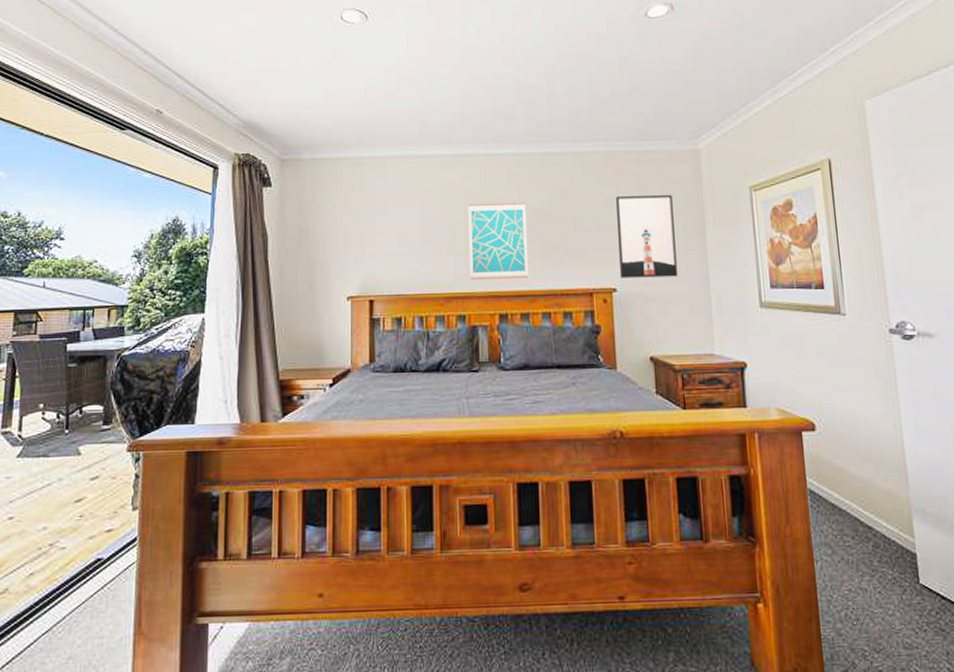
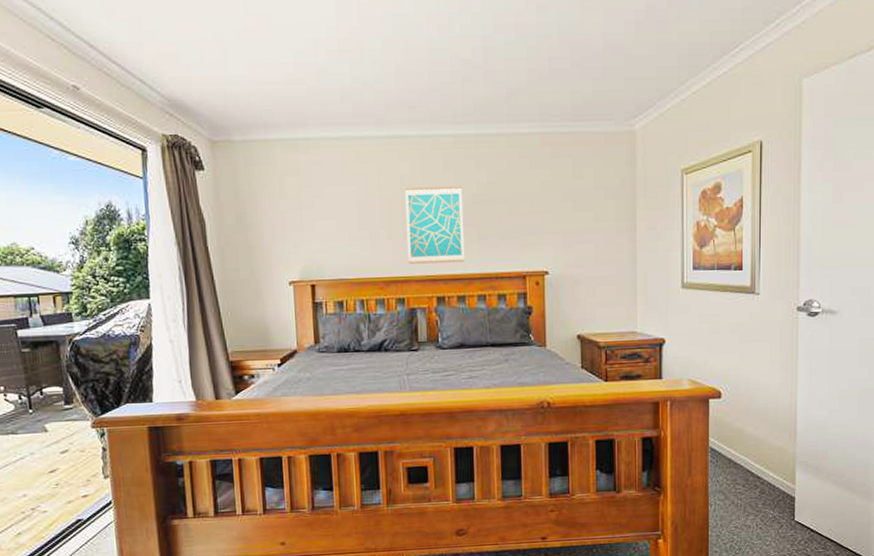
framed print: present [616,195,678,278] -> none [551,178,607,261]

